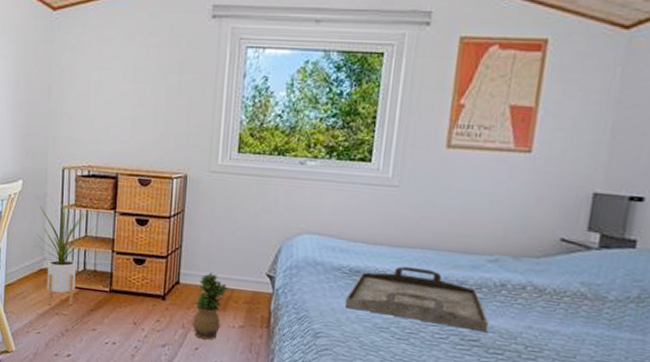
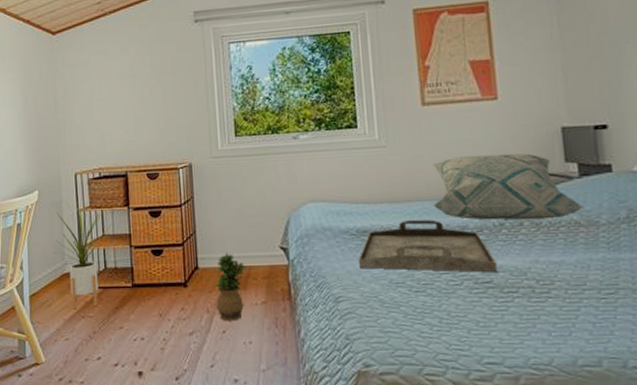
decorative pillow: none [434,208,595,288] -> present [432,153,585,220]

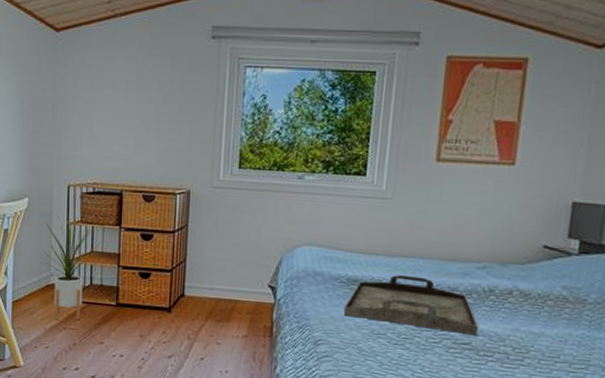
potted plant: present [215,253,245,321] -> none [198,284,231,350]
decorative pillow: present [432,153,585,220] -> none [427,218,576,292]

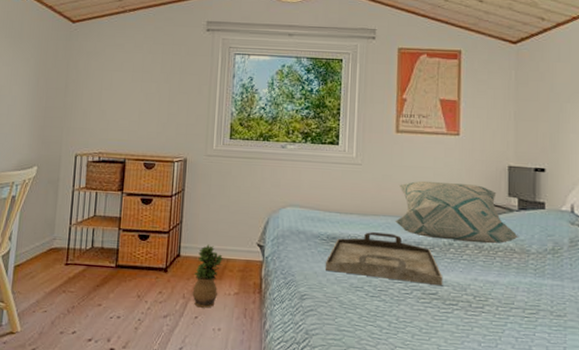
house plant: present [40,214,102,321] -> none [44,181,104,284]
potted plant: none [198,284,231,350] -> present [192,244,223,308]
decorative pillow: none [427,218,576,292] -> present [394,180,520,244]

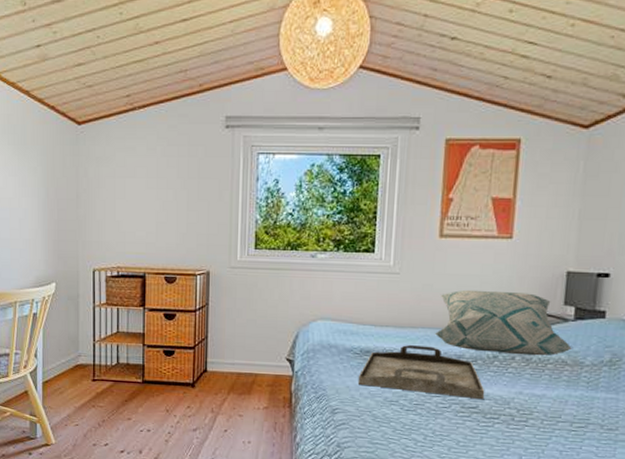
potted plant: present [192,244,223,308] -> none [221,359,251,422]

